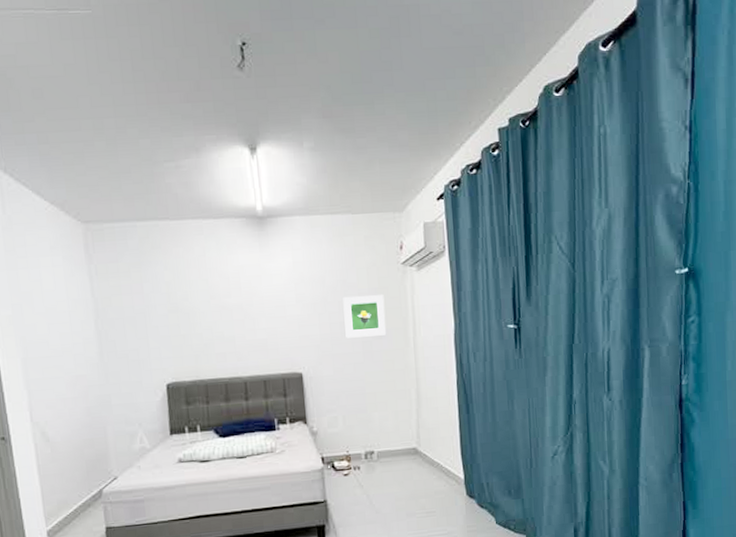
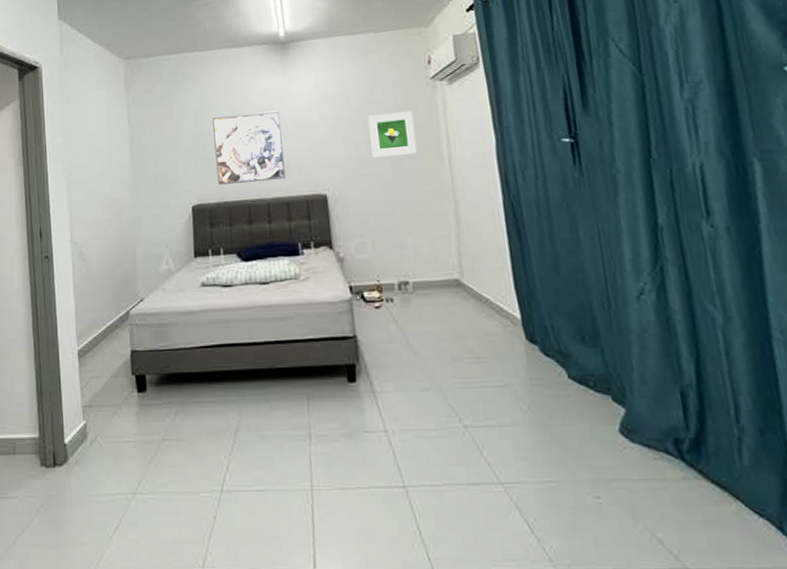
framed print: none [186,288,262,363] -> present [213,110,285,185]

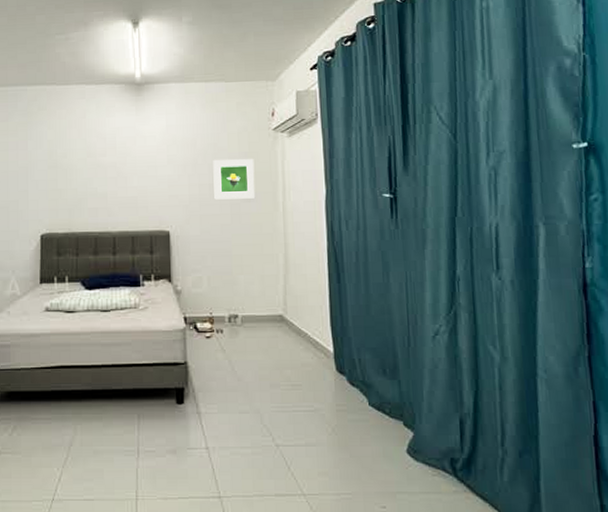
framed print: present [213,110,285,185] -> none [66,149,132,216]

